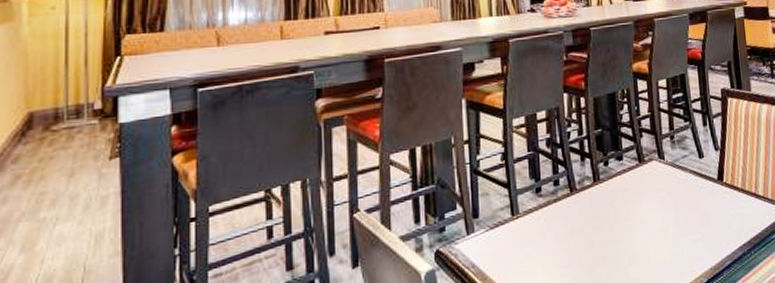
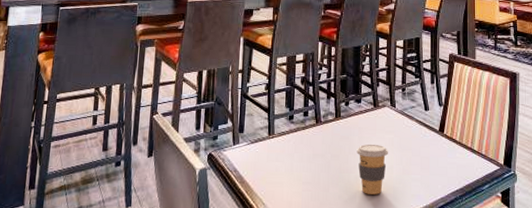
coffee cup: none [623,206,661,267] -> present [357,144,388,195]

